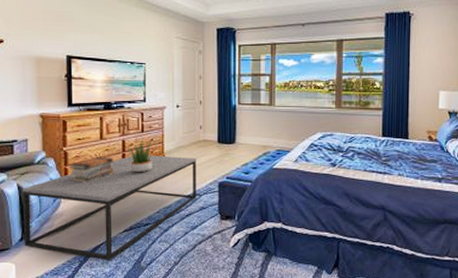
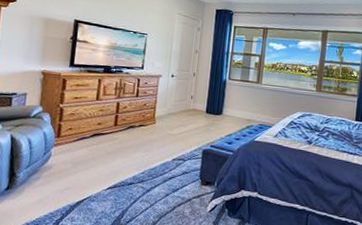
coffee table: present [23,155,196,261] -> none [9,117,185,216]
book stack: present [68,157,114,182] -> none [62,116,107,139]
potted plant: present [125,140,156,173] -> none [119,104,148,135]

